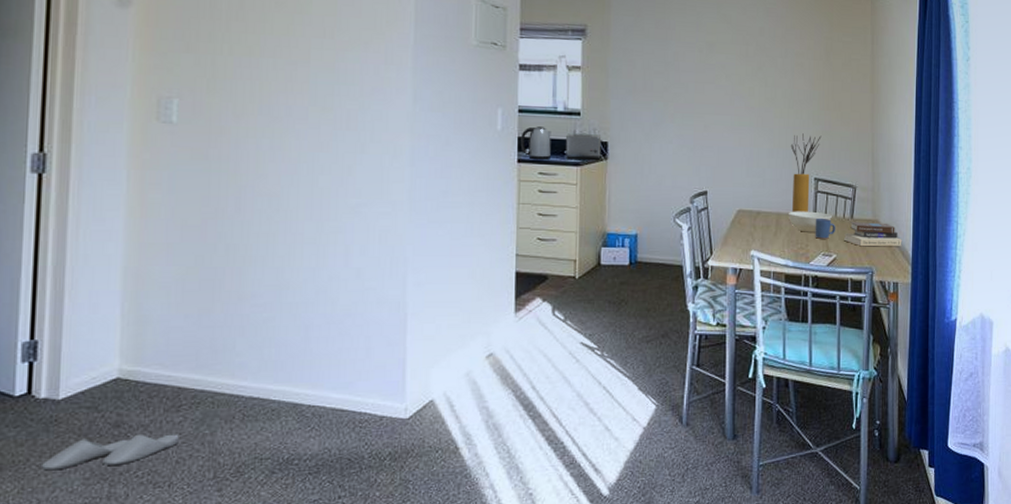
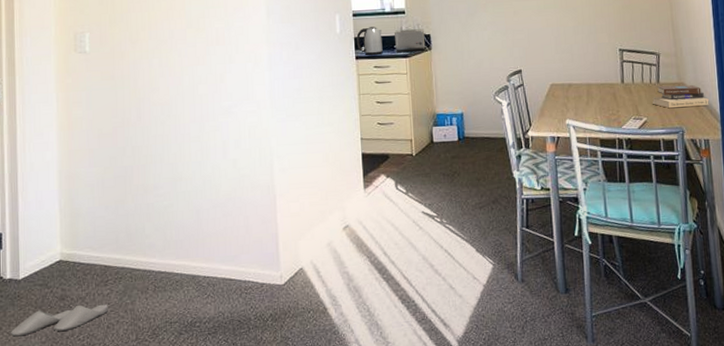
bowl: present [788,211,832,232] -> none [597,79,639,100]
vase: present [790,133,822,212] -> none [594,9,622,82]
mug: present [815,218,836,239] -> none [623,85,644,104]

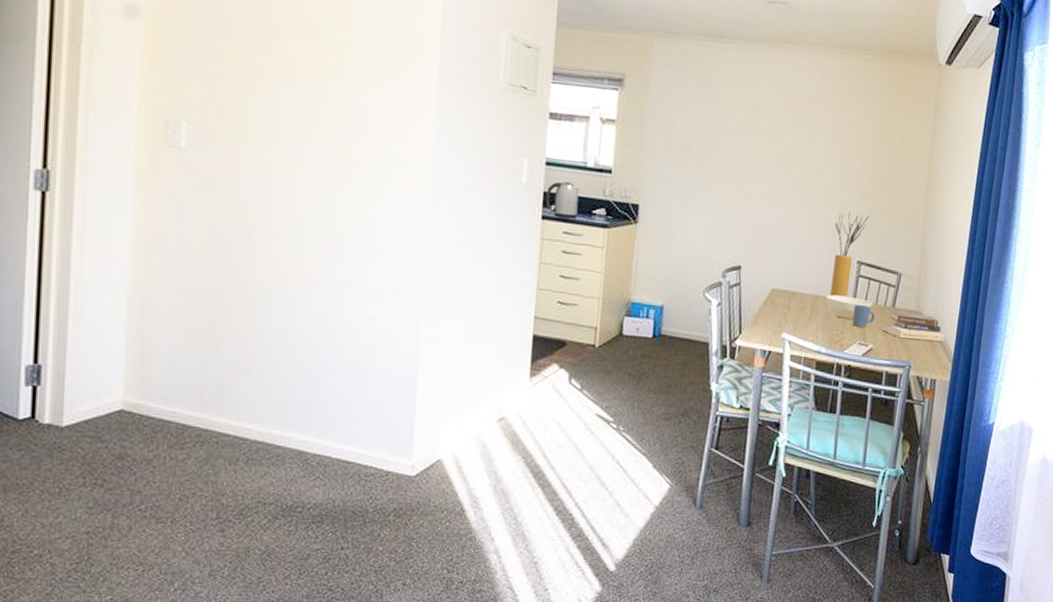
slippers: present [10,304,108,337] -> none [44,467,183,497]
toaster: present [394,29,426,53] -> none [593,192,634,223]
vase: none [594,9,622,82] -> present [830,211,869,297]
bowl: none [597,79,639,100] -> present [825,294,872,319]
mug: none [623,85,644,104] -> present [852,304,876,327]

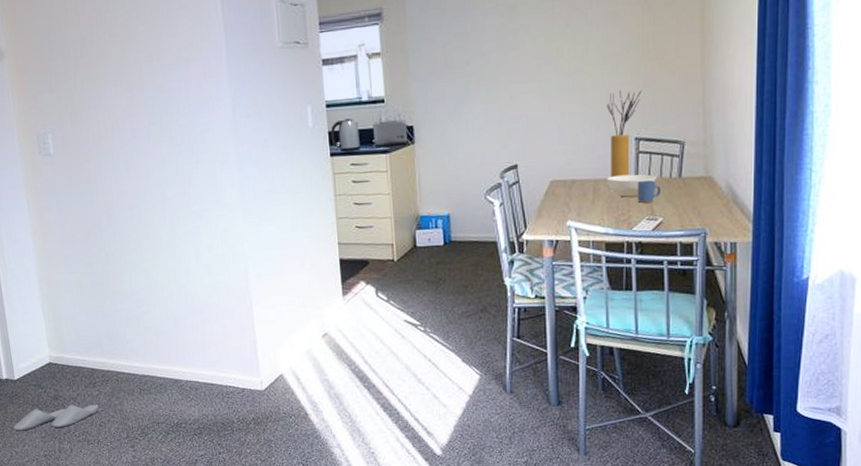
slippers: none [44,467,183,497] -> present [12,404,99,431]
toaster: none [593,192,634,223] -> present [373,119,409,148]
books: present [882,311,945,341] -> none [670,178,741,207]

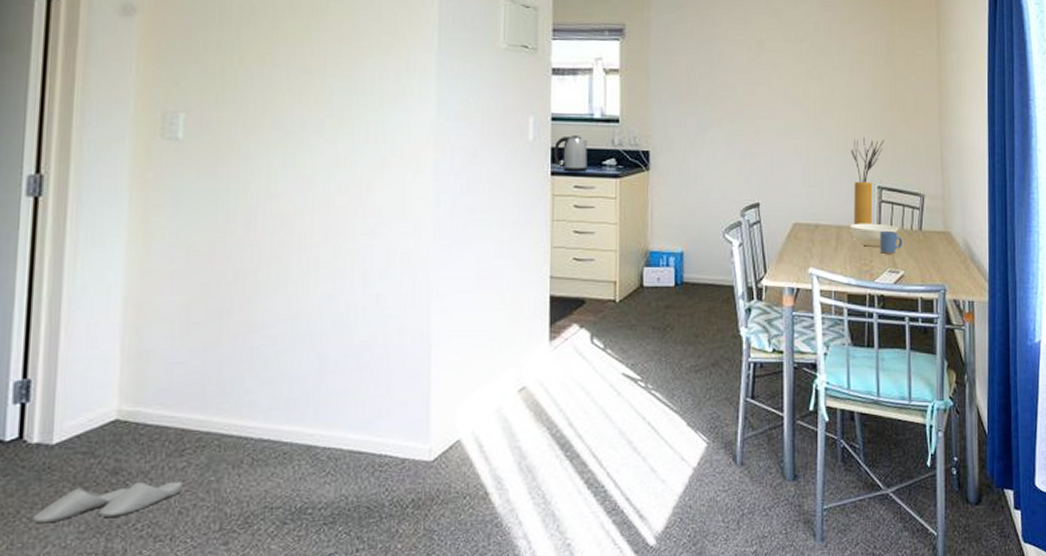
toaster: present [373,119,409,148] -> none [604,142,644,172]

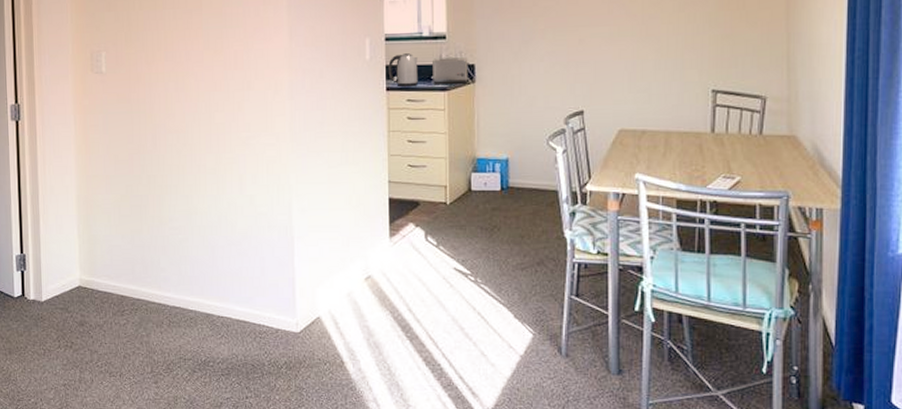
slippers: present [31,481,182,524] -> none [34,332,125,357]
toaster: none [604,142,644,172] -> present [433,57,470,85]
bowl: present [849,223,898,247] -> none [679,128,734,152]
vase: present [850,137,885,224] -> none [681,39,721,130]
mug: present [880,230,903,254] -> none [713,135,740,159]

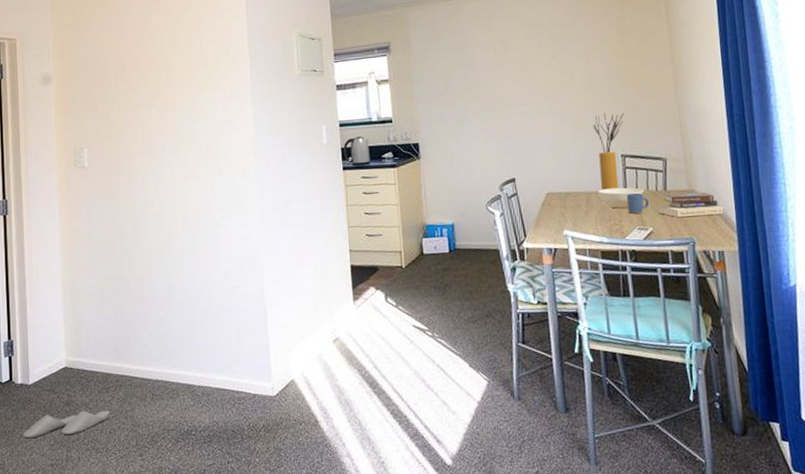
slippers: none [34,332,125,357] -> present [22,410,110,439]
toaster: present [433,57,470,85] -> none [382,137,414,163]
bowl: none [679,128,734,152] -> present [597,187,644,209]
vase: none [681,39,721,130] -> present [593,113,624,190]
mug: none [713,135,740,159] -> present [626,193,650,214]
books: none [749,138,828,167] -> present [658,191,724,218]

